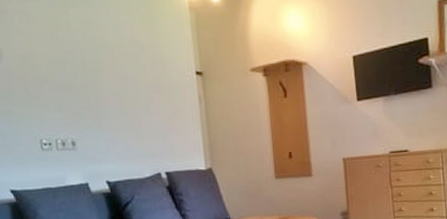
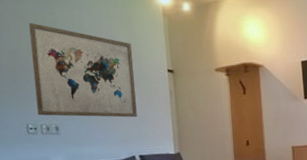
wall art: none [40,23,162,129] -> present [29,22,137,118]

